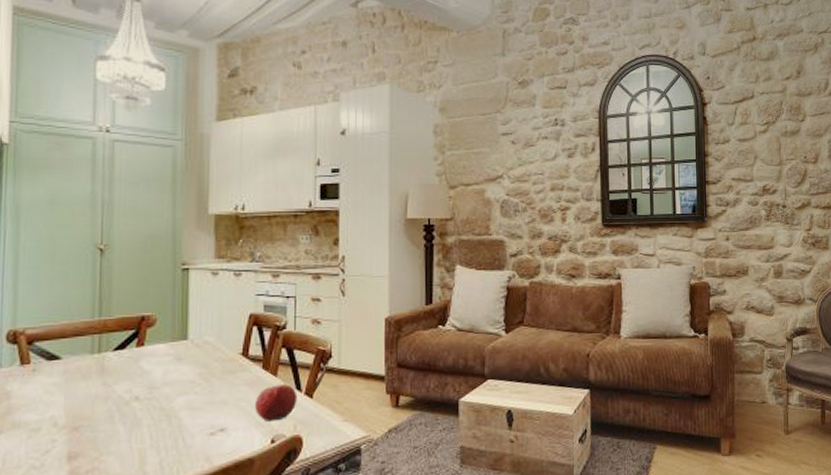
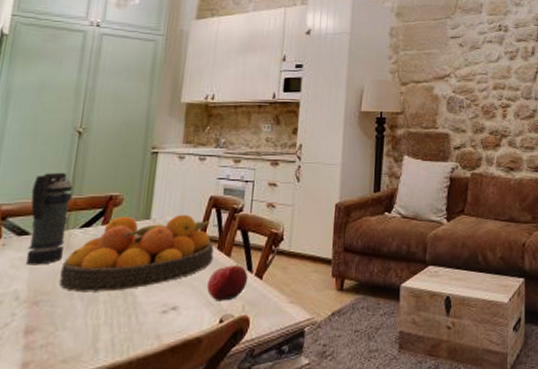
smoke grenade: none [57,292,101,391] -> present [25,172,73,265]
fruit bowl: none [98,333,259,417] -> present [59,214,214,293]

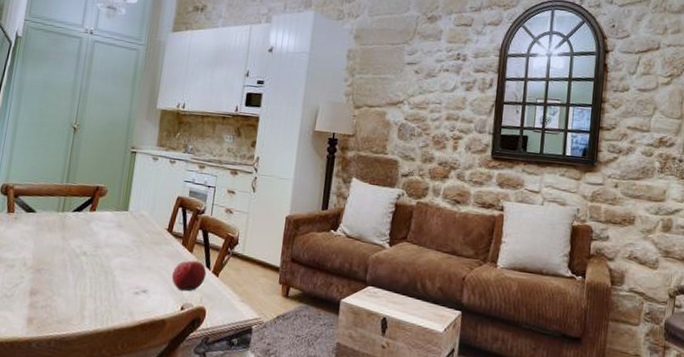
smoke grenade: present [25,172,73,265] -> none [31,161,69,239]
fruit bowl: present [59,214,214,293] -> none [56,205,179,270]

